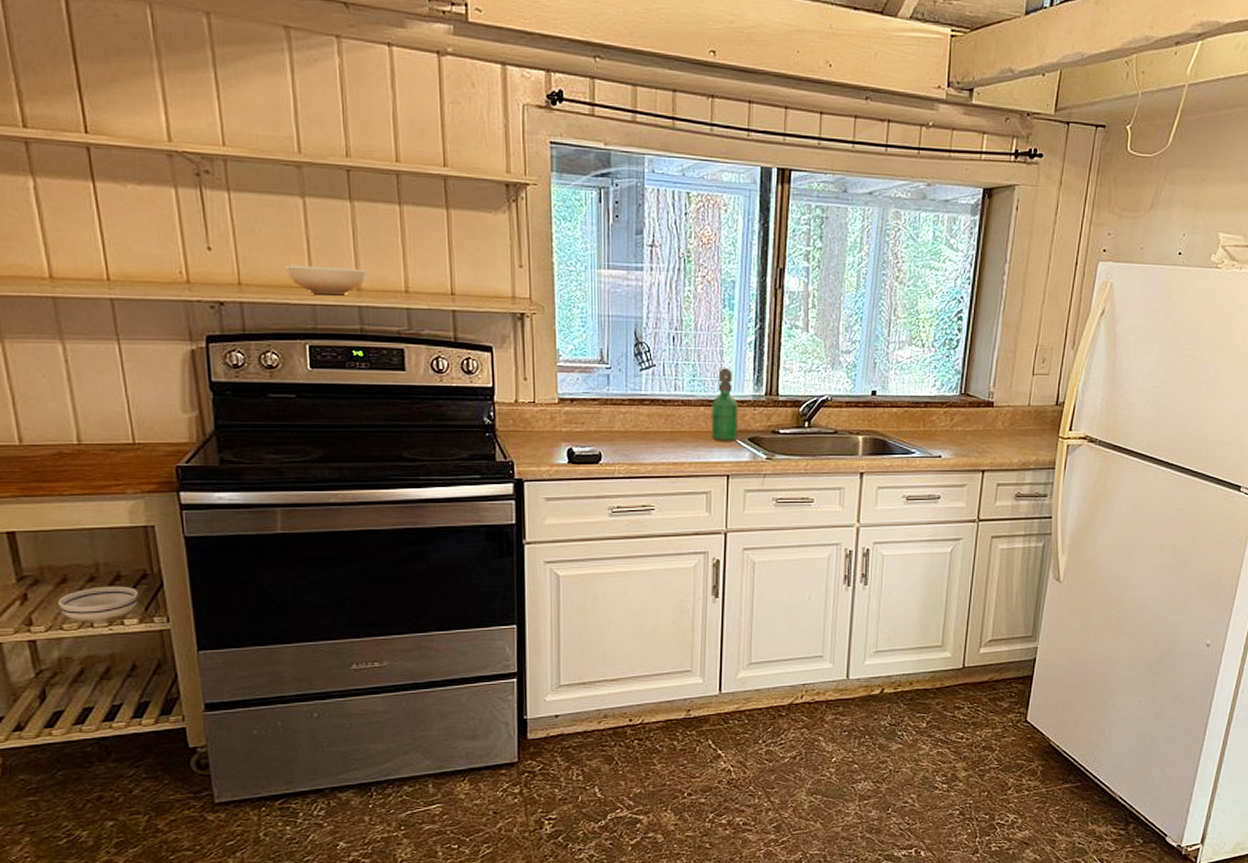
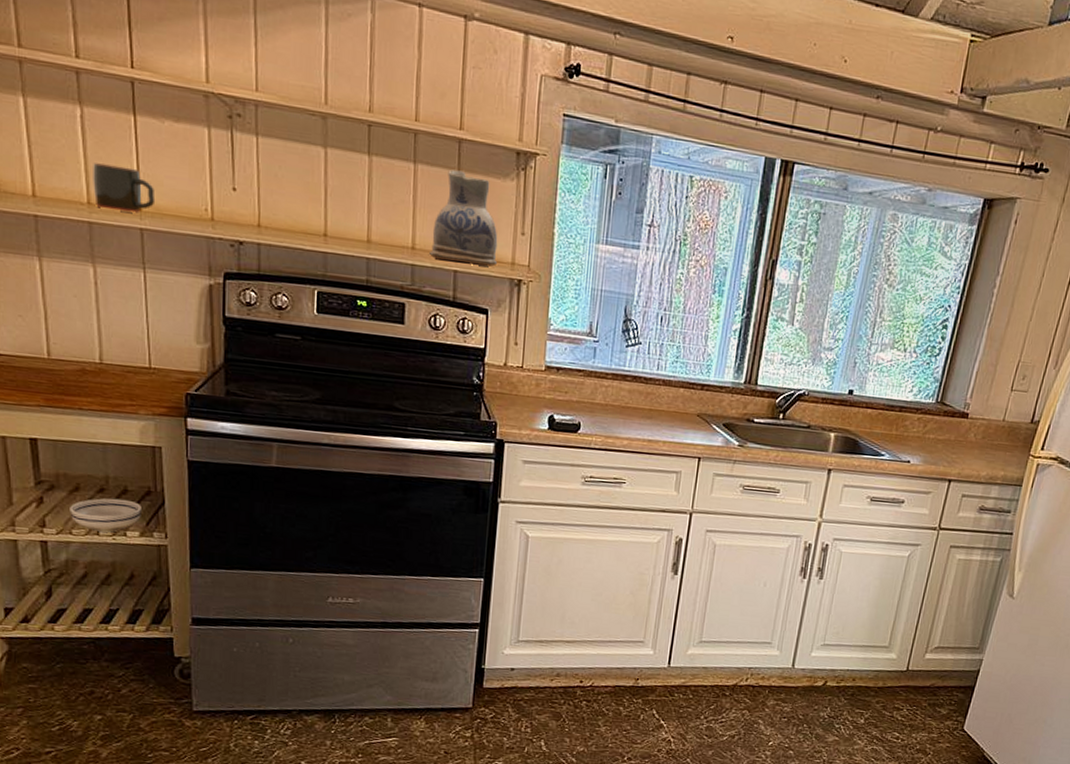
mug: none [52,235,125,283] -> present [93,163,156,213]
bowl: present [285,265,367,296] -> none [302,211,378,246]
ceramic pitcher: none [423,208,498,303] -> present [428,169,498,267]
soap dispenser: present [711,368,738,443] -> none [687,352,717,426]

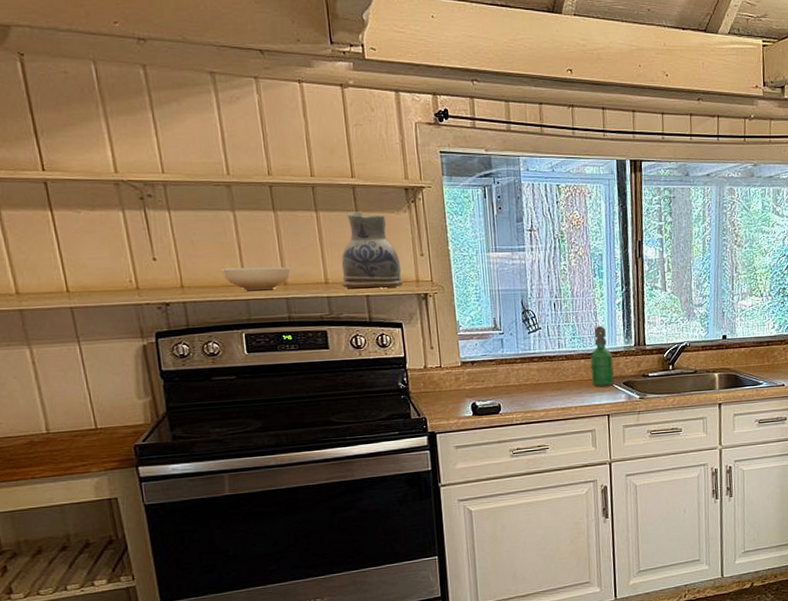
bowl: present [70,498,141,533] -> none [34,552,107,587]
mug: present [93,163,156,213] -> none [17,256,82,296]
bowl: none [302,211,378,246] -> present [221,266,292,291]
soap dispenser: none [687,352,717,426] -> present [591,326,614,388]

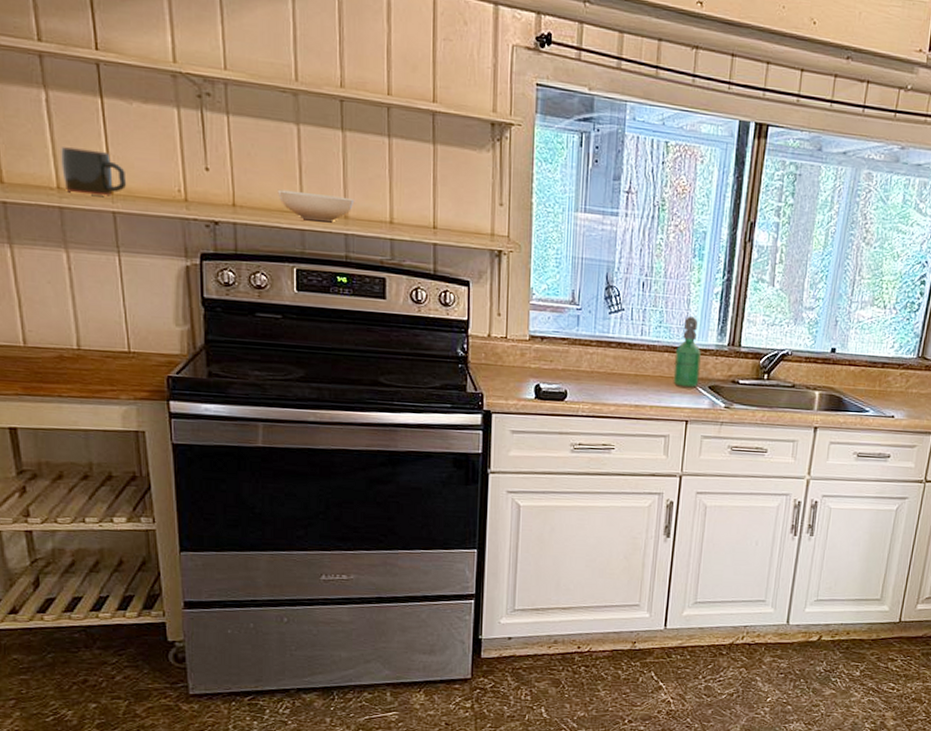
mug: none [17,256,82,296] -> present [61,147,127,197]
ceramic pitcher: present [341,211,404,289] -> none [407,142,477,239]

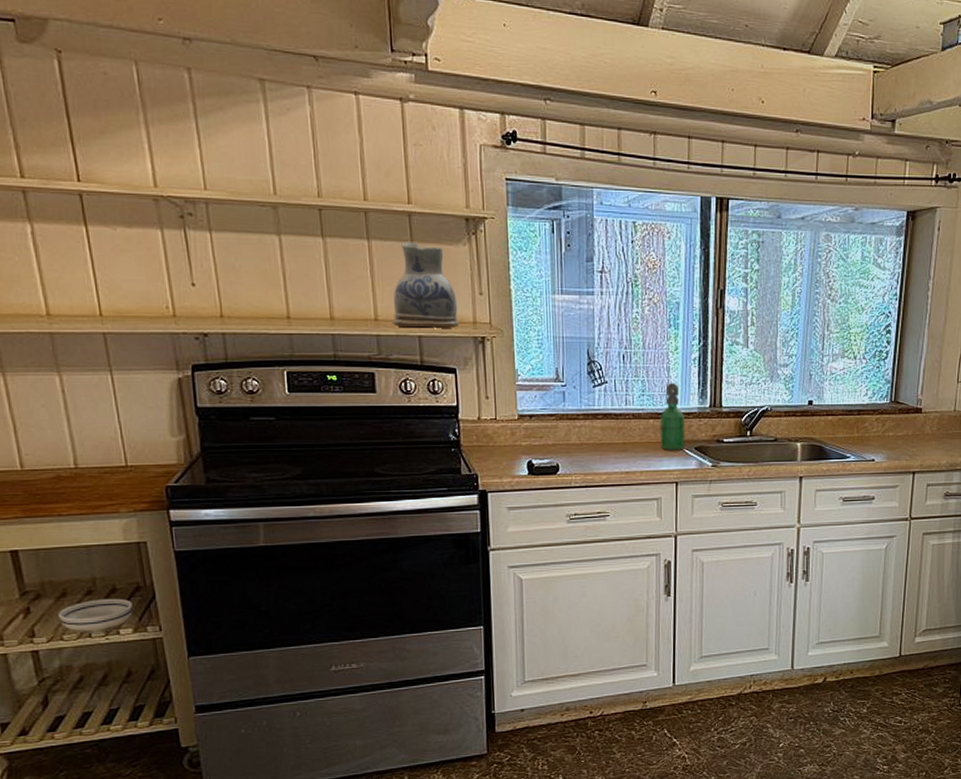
bowl: none [54,484,128,519] -> present [58,598,133,634]
mug: present [61,147,127,197] -> none [48,276,116,319]
bowl: present [277,189,355,223] -> none [263,298,339,325]
ceramic pitcher: none [407,142,477,239] -> present [391,242,460,328]

